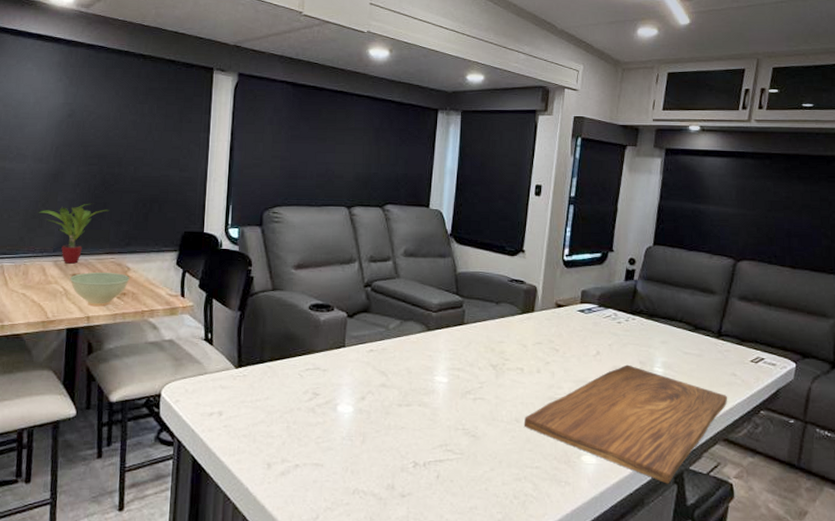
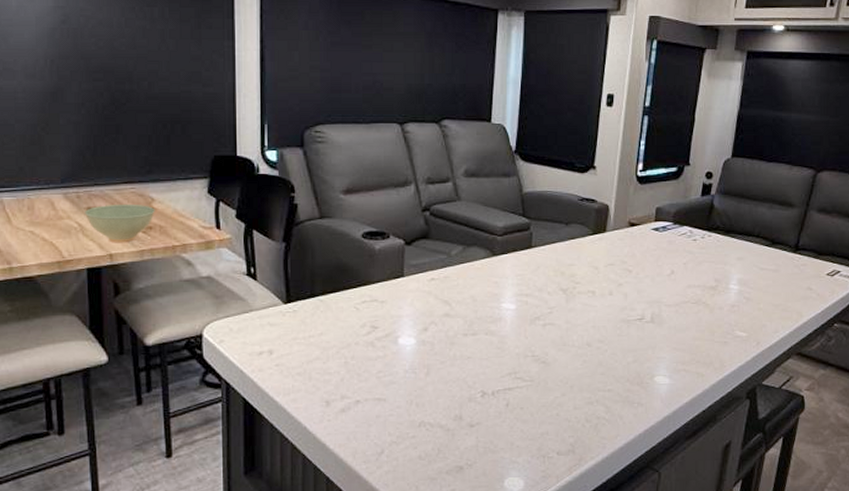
potted plant: present [38,203,110,264] -> none [38,125,124,196]
cutting board: present [523,364,728,484] -> none [595,283,803,400]

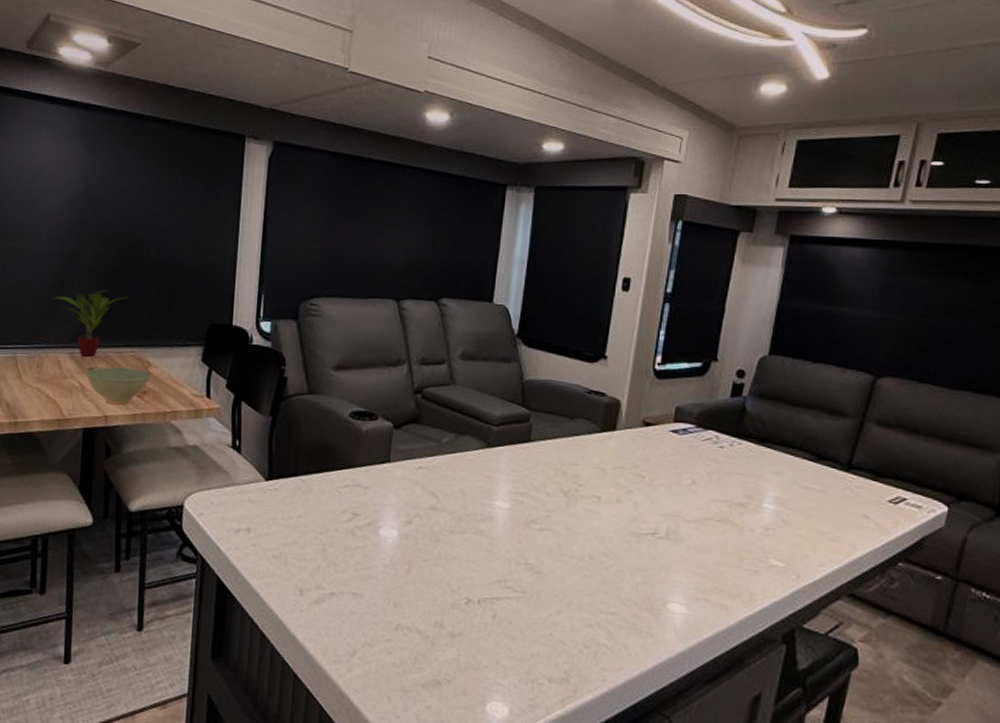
potted plant: none [38,125,124,196] -> present [53,289,130,357]

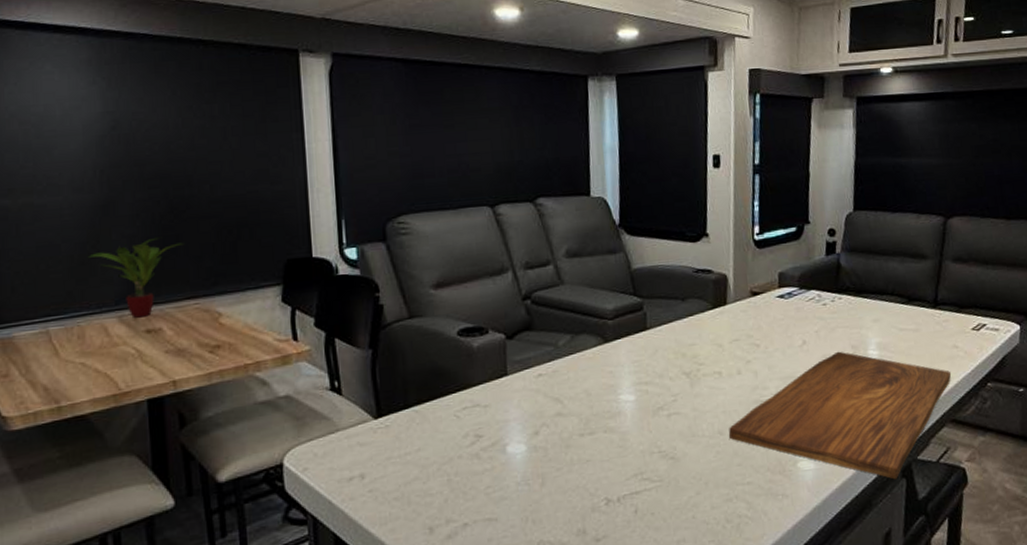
bowl: present [87,366,151,406] -> none [143,321,223,368]
cutting board: none [598,498,857,644] -> present [728,351,952,480]

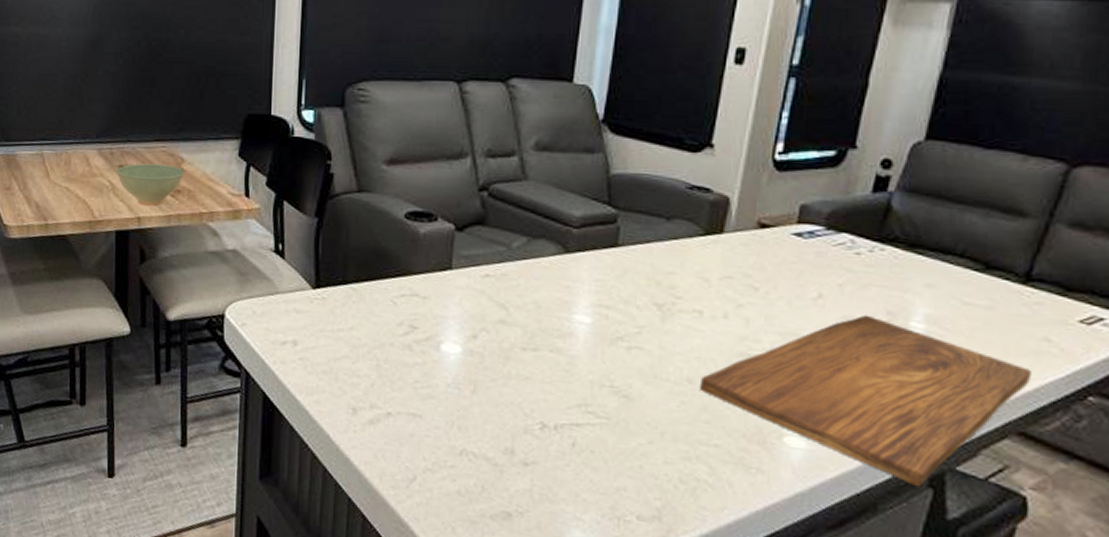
potted plant: present [87,237,185,318] -> none [77,77,158,153]
bowl: none [143,321,223,368] -> present [117,163,184,206]

